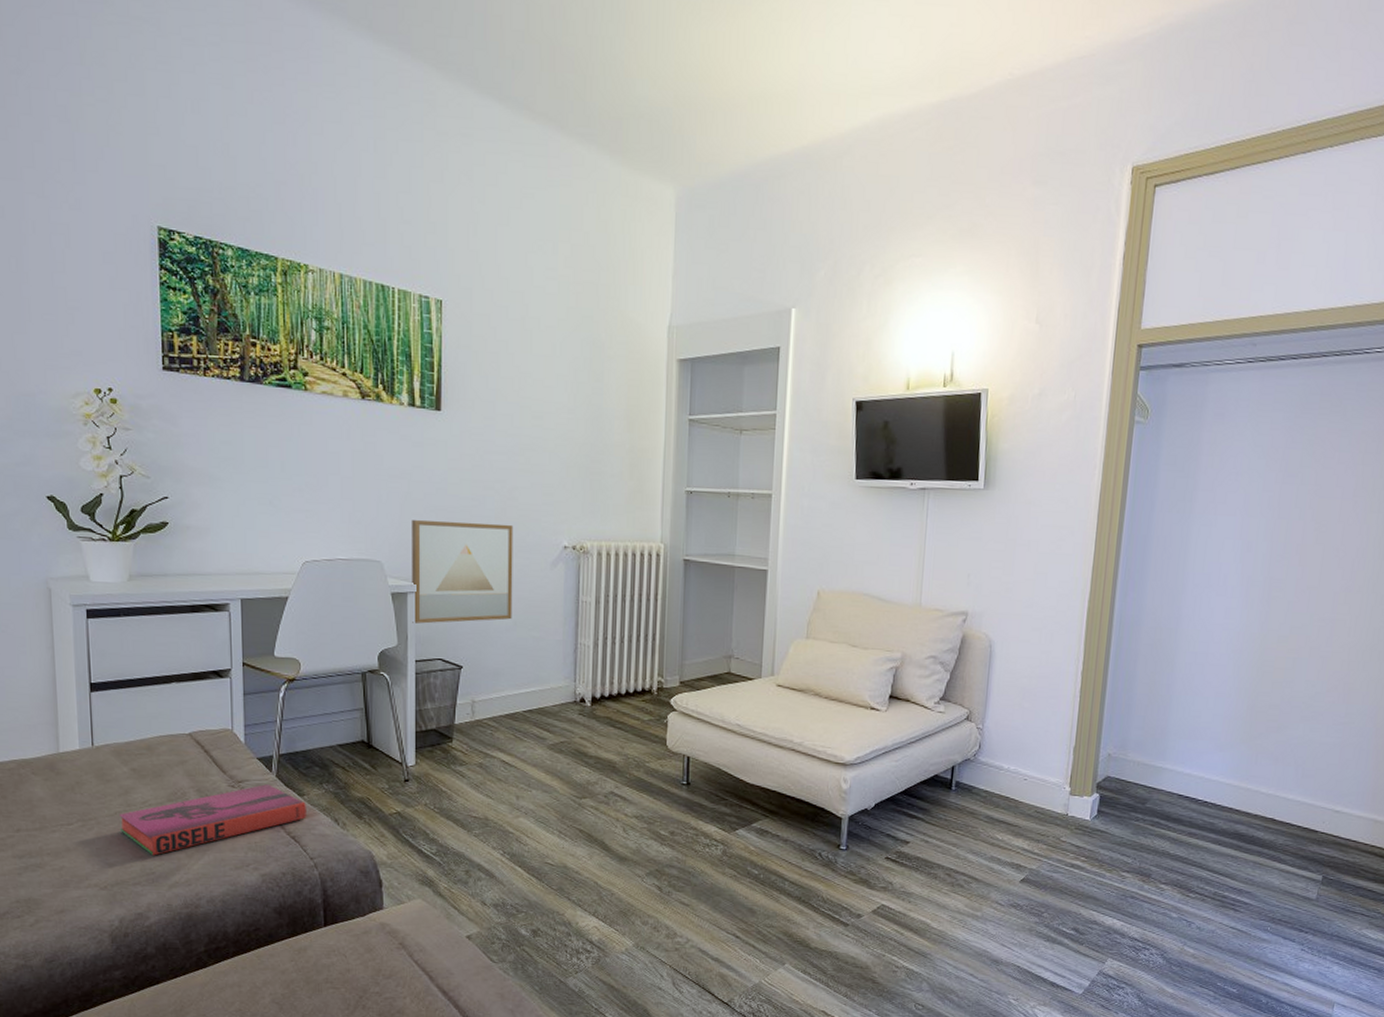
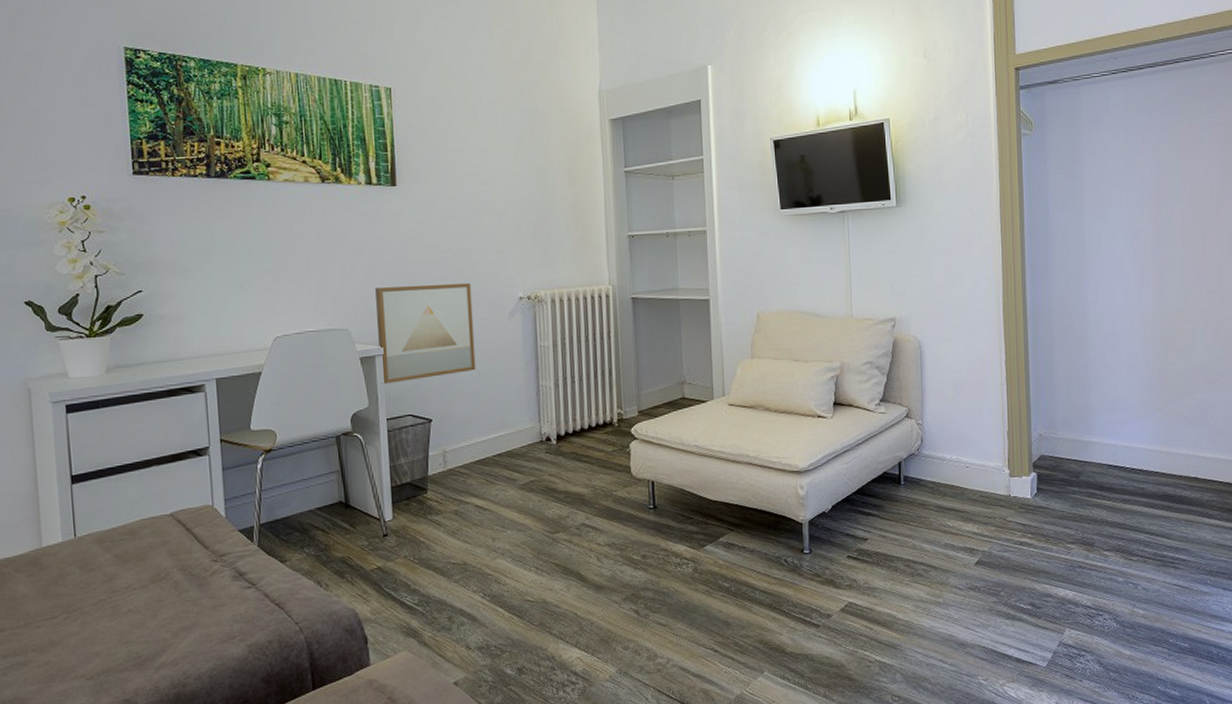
hardback book: present [120,784,307,856] -> none [104,555,290,640]

